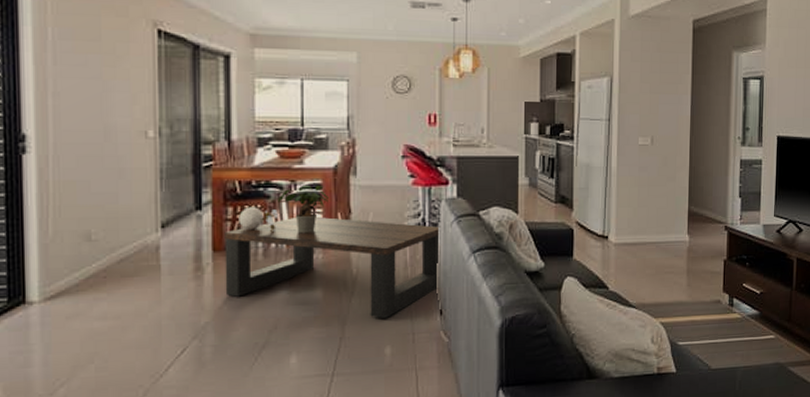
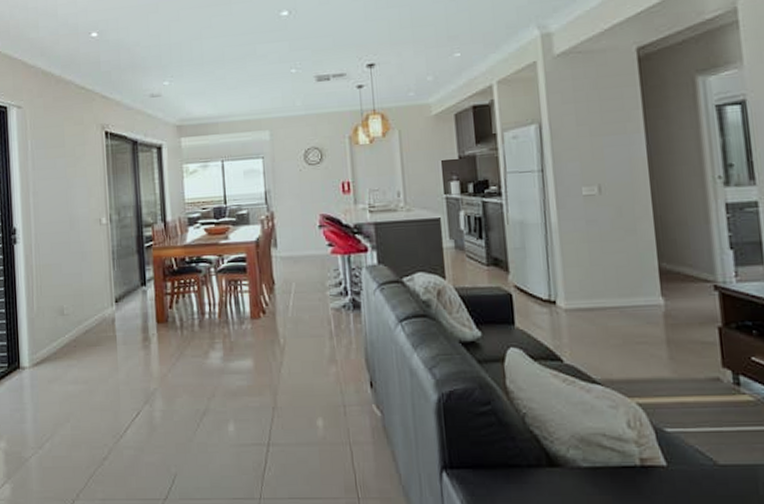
coffee table: present [224,216,441,319] -> none [165,289,366,390]
decorative sphere: present [239,207,280,231] -> none [176,281,211,304]
potted plant: present [278,184,328,234] -> none [208,258,253,305]

